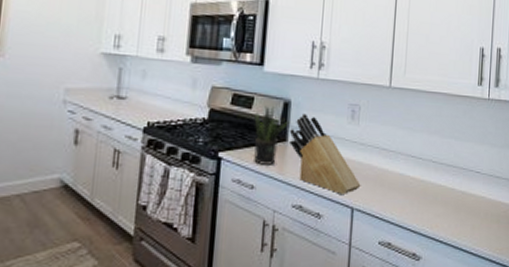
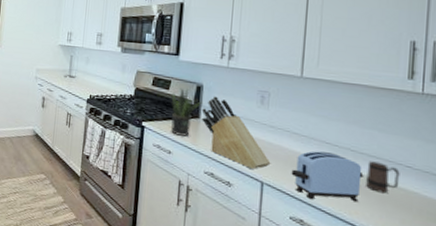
toaster: none [380,166,443,220] -> present [291,151,364,203]
mug: none [445,171,471,202] -> present [366,161,400,194]

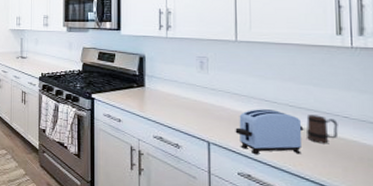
potted plant: present [171,87,202,137] -> none [117,59,146,105]
knife block: present [201,96,271,169] -> none [146,65,215,130]

